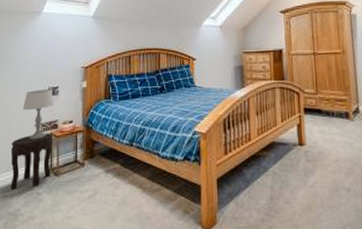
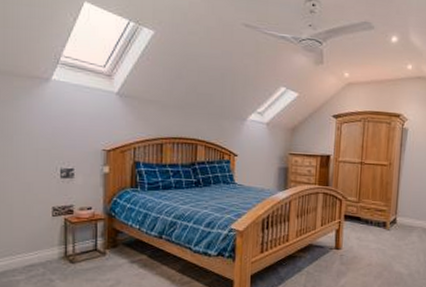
side table: present [10,133,53,190] -> none [14,218,67,275]
table lamp: present [22,89,54,140] -> none [27,170,68,225]

